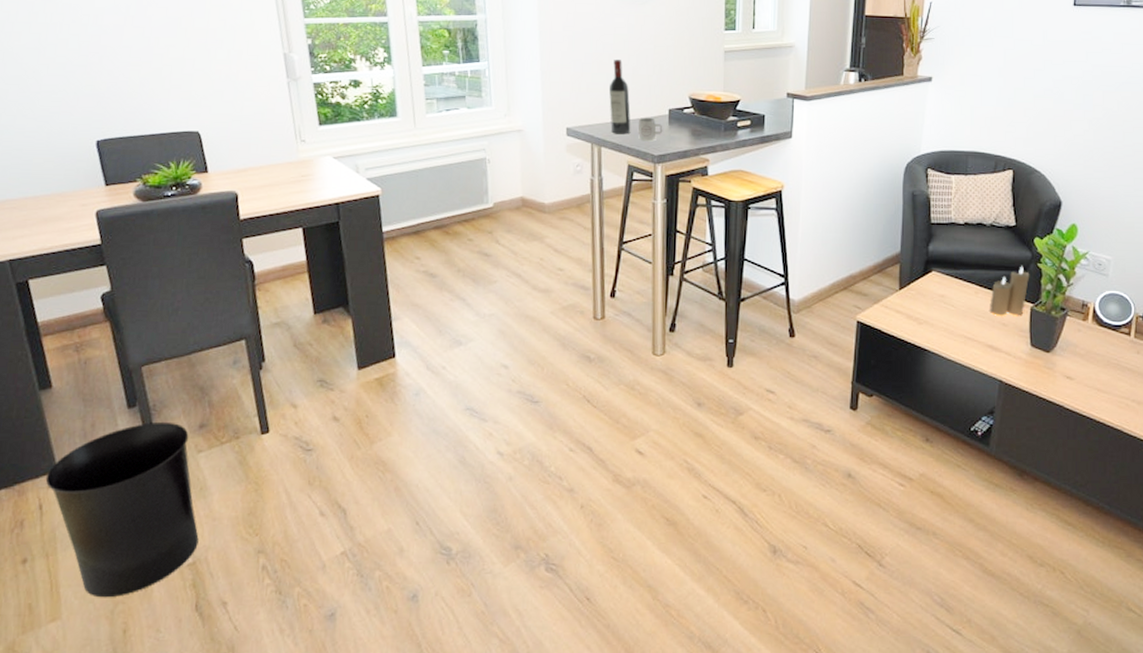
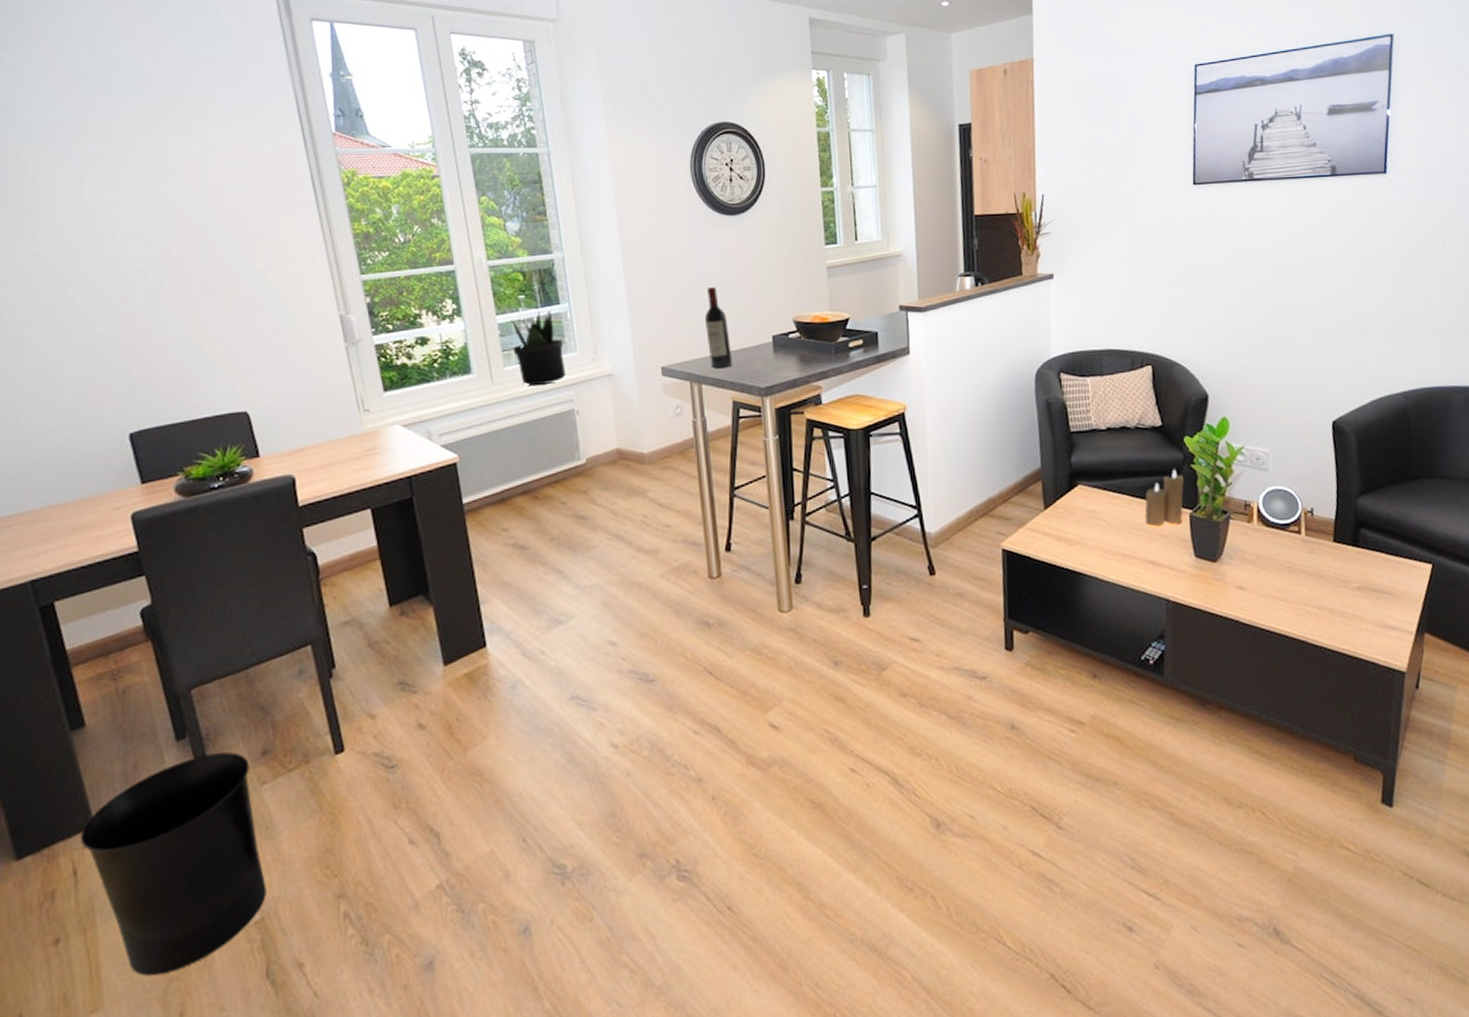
planter: none [435,67,481,134] -> present [511,311,566,386]
mug: present [638,117,663,142] -> none [739,347,768,374]

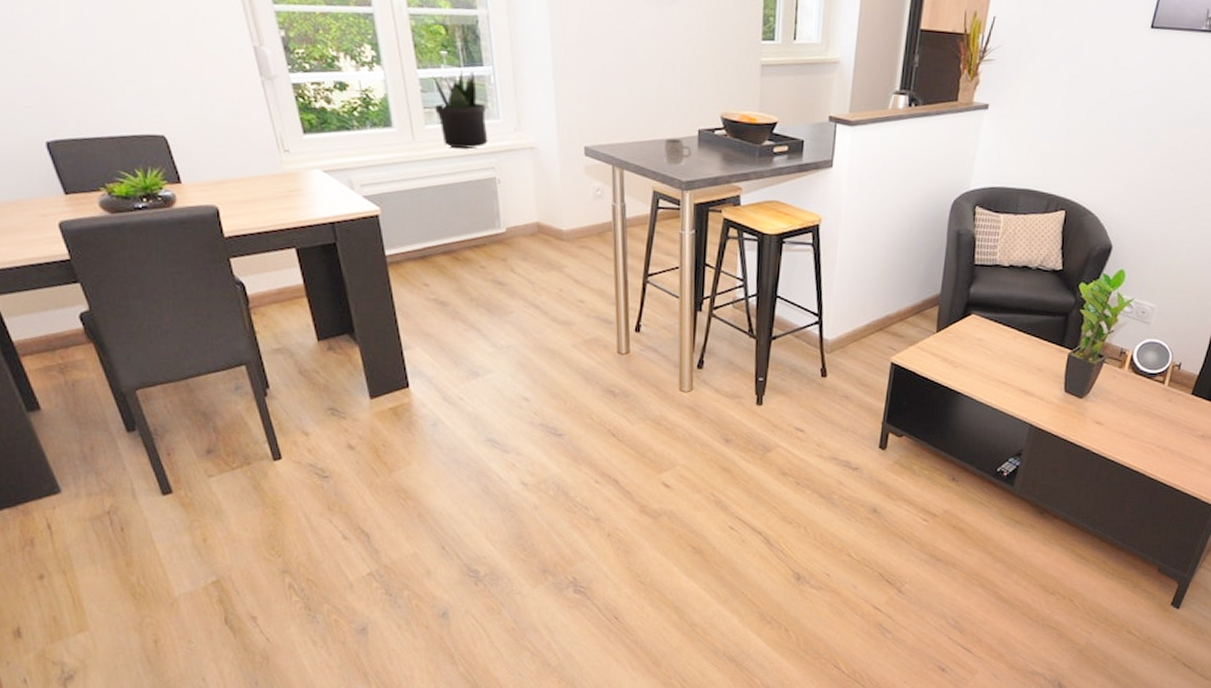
waste bin: present [80,752,267,976] -> none [49,446,220,612]
wine bottle: present [704,287,733,369] -> none [631,70,656,157]
mug: none [739,347,768,374] -> present [664,138,692,166]
candle: present [1144,469,1185,527] -> none [1027,311,1071,362]

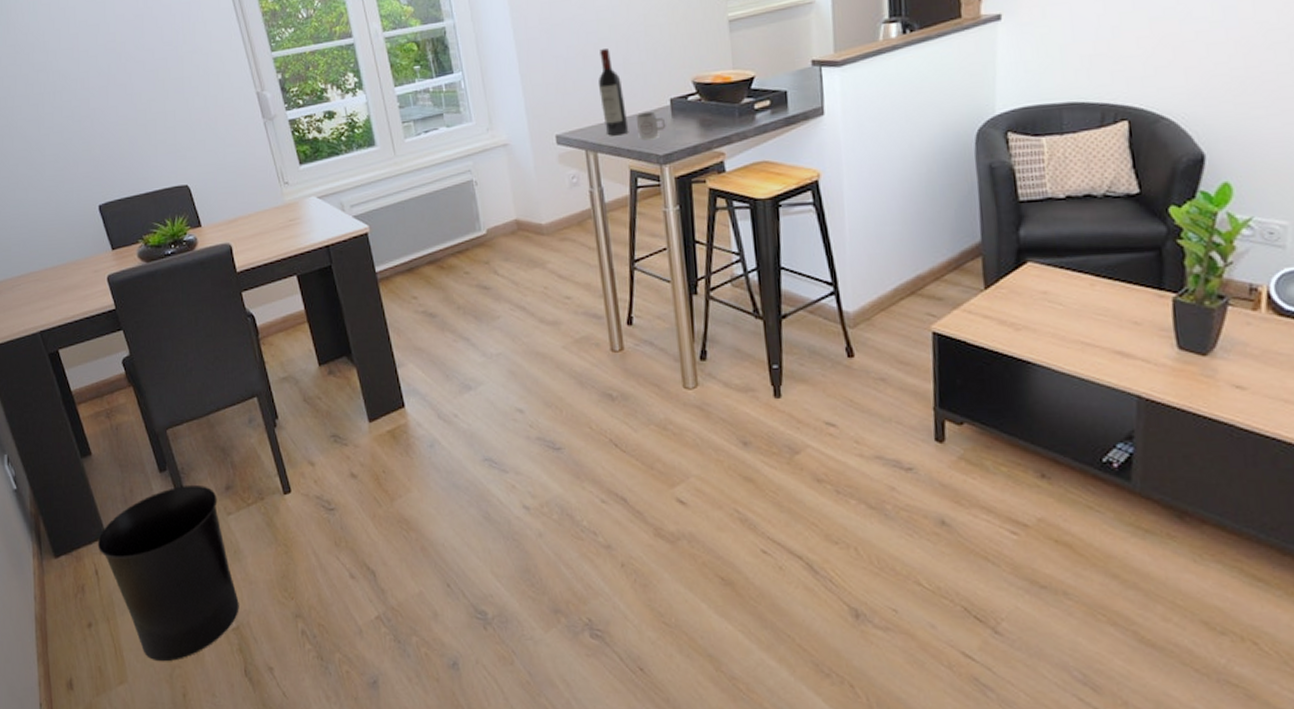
waste bin: none [49,446,220,612] -> present [97,484,239,662]
planter: present [432,71,488,149] -> none [408,80,463,157]
wine bottle: none [631,70,656,157] -> present [598,49,629,136]

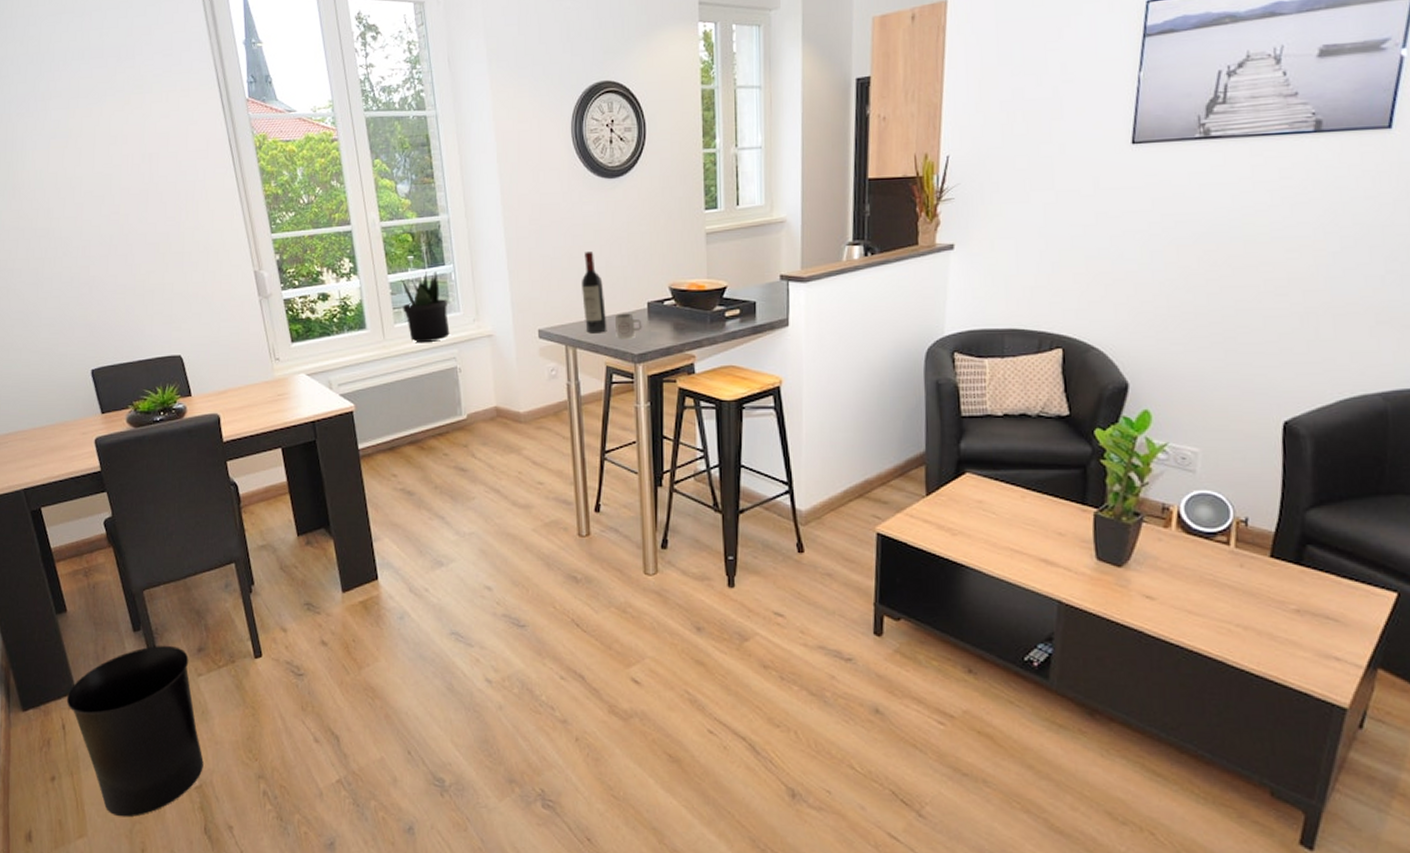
planter: none [408,80,463,157] -> present [401,271,450,343]

